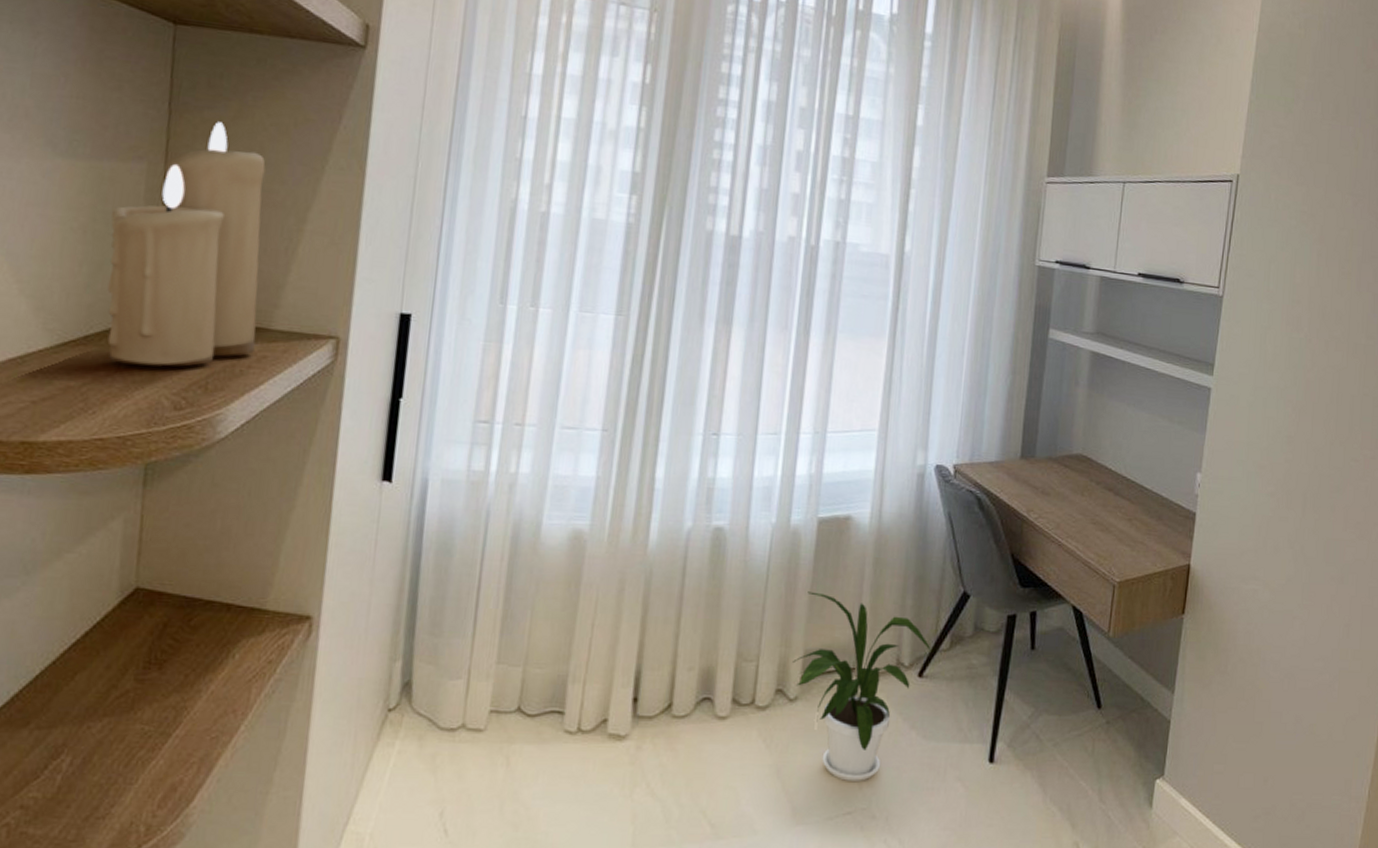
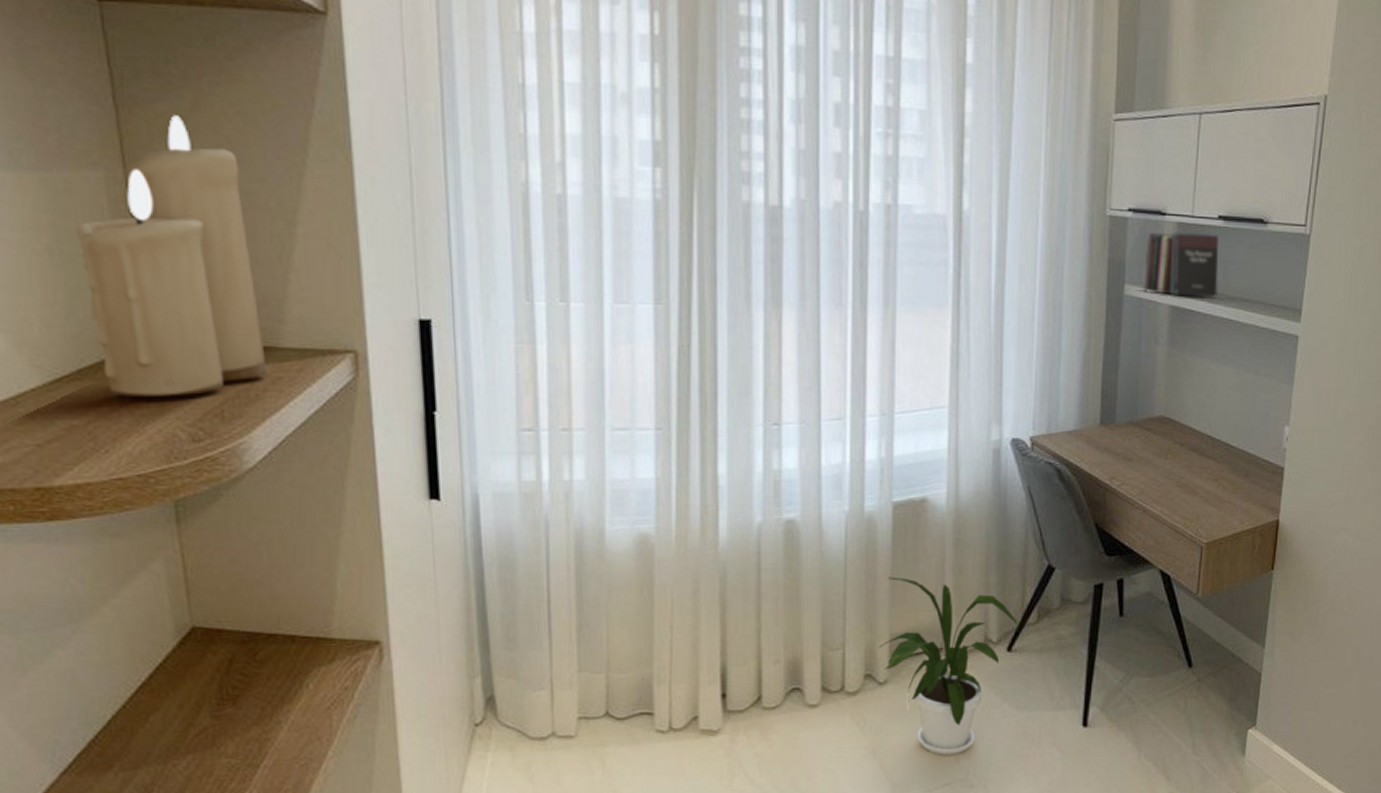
books: none [1066,283,1138,347] -> present [1143,231,1219,299]

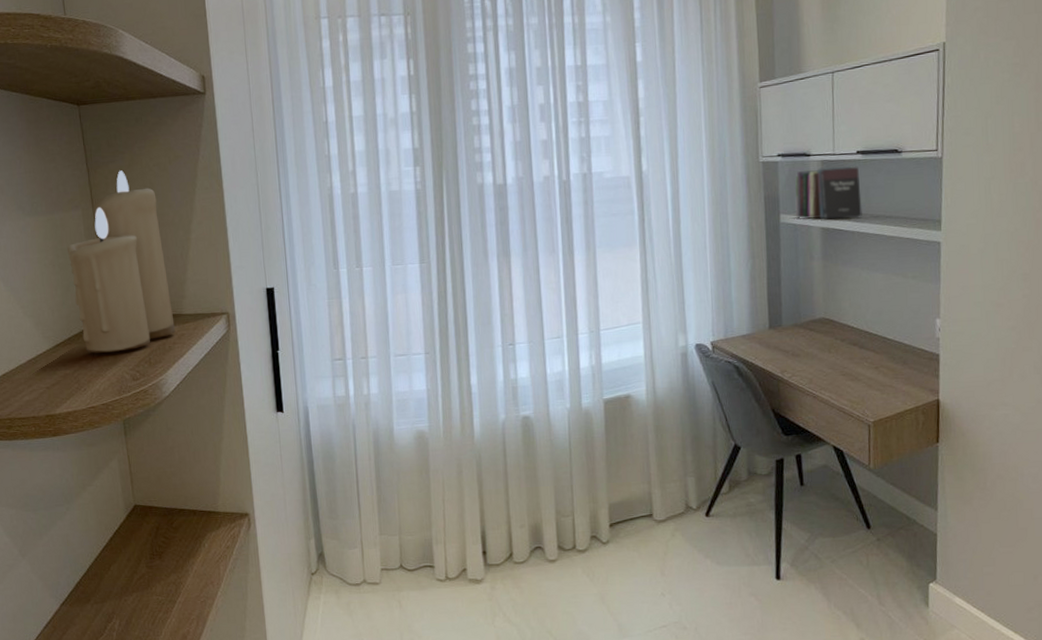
house plant: present [879,577,1019,755] -> none [601,458,714,602]

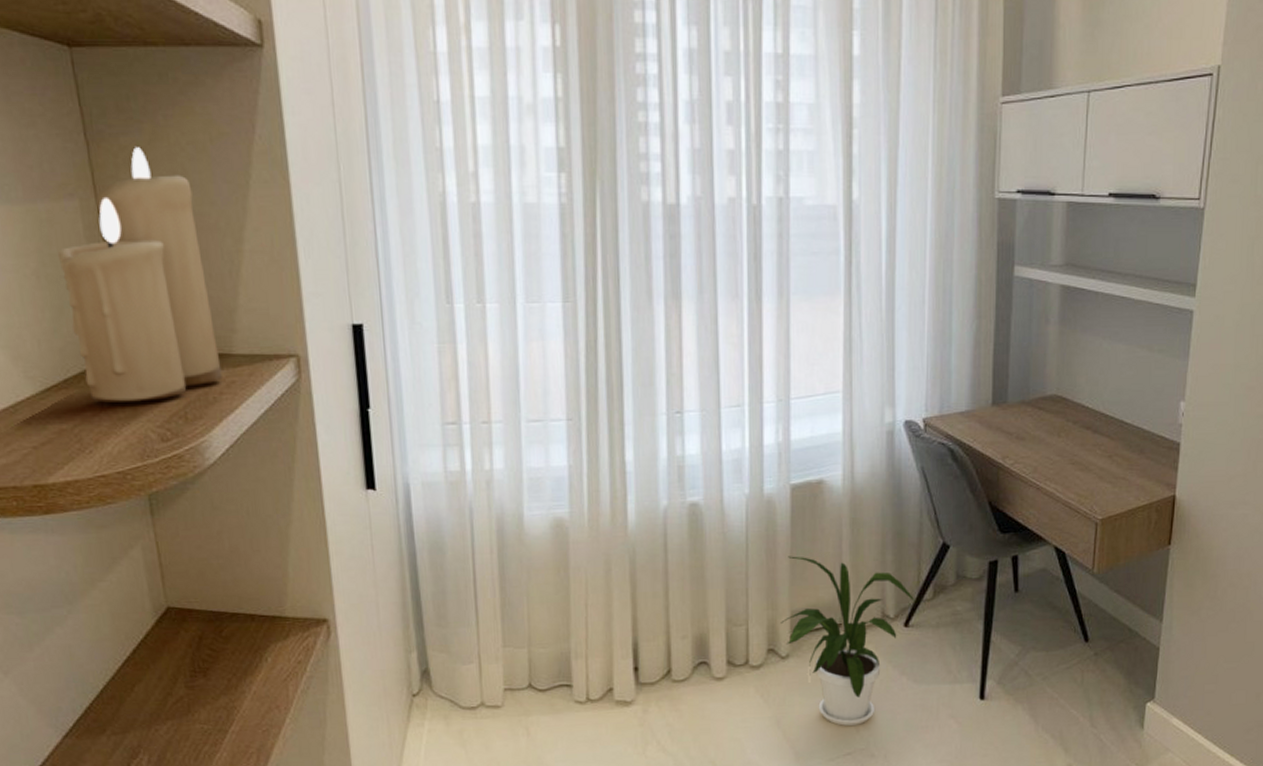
house plant: none [601,458,714,602] -> present [781,556,915,726]
books: present [794,166,862,220] -> none [1033,210,1110,277]

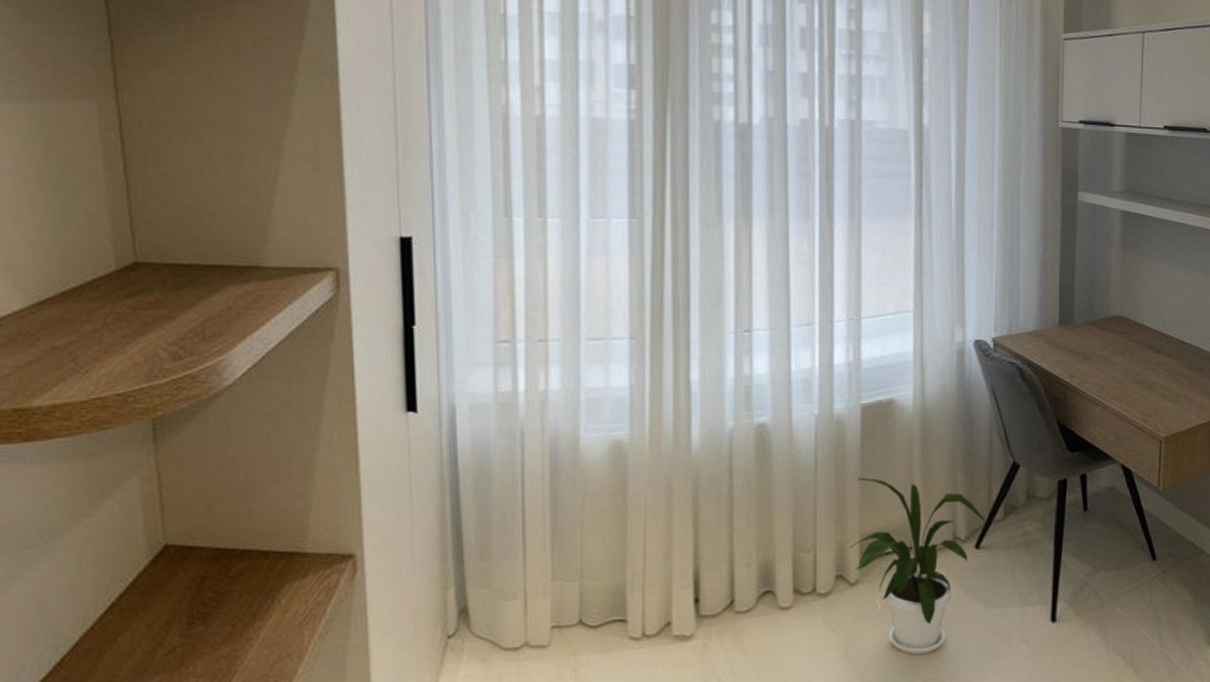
candle: present [58,147,222,403] -> none [67,48,249,318]

